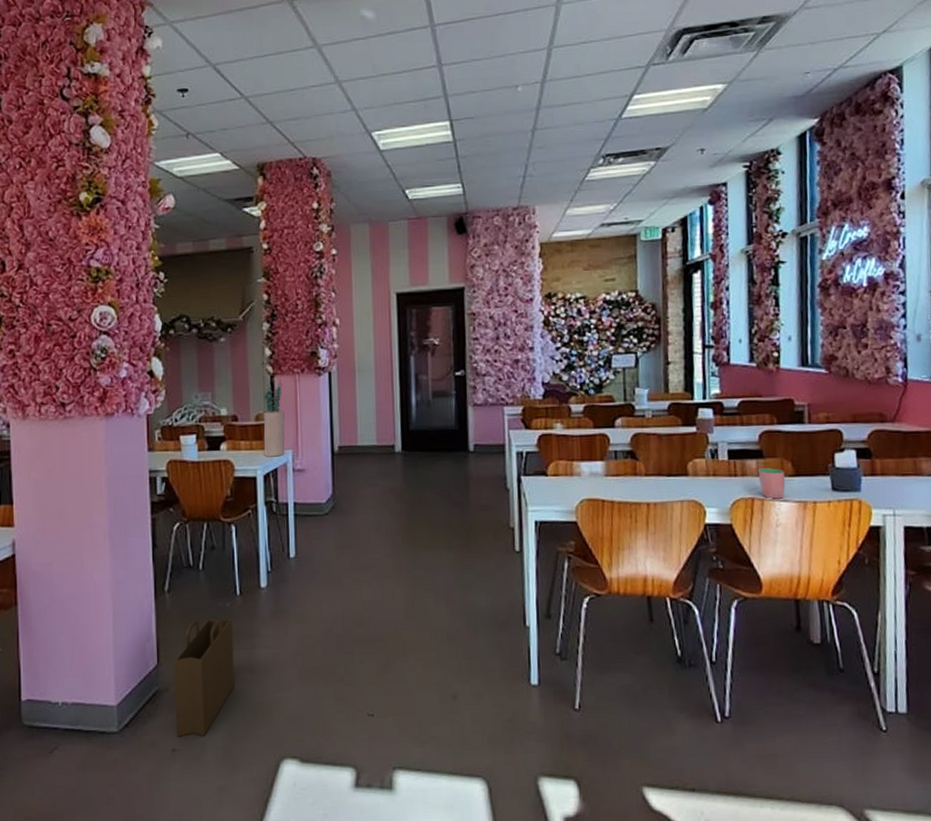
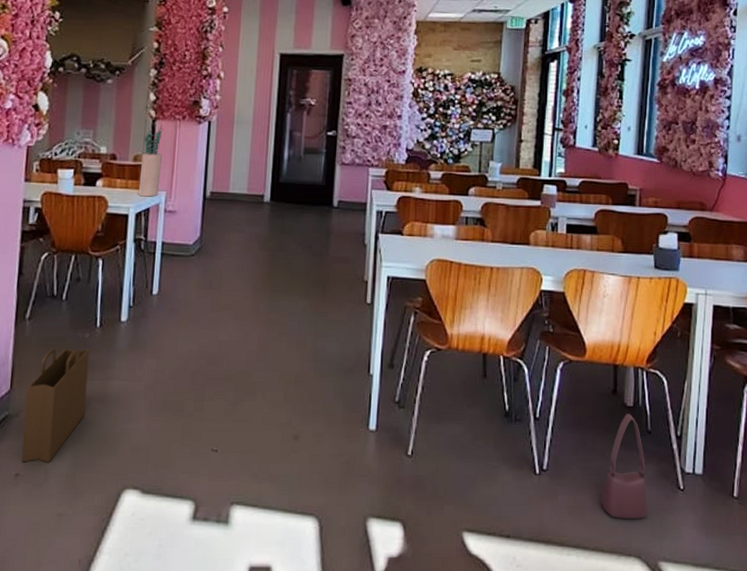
cup: present [757,468,786,499] -> none [591,243,614,272]
shoulder bag: none [793,652,848,766] -> present [601,414,648,520]

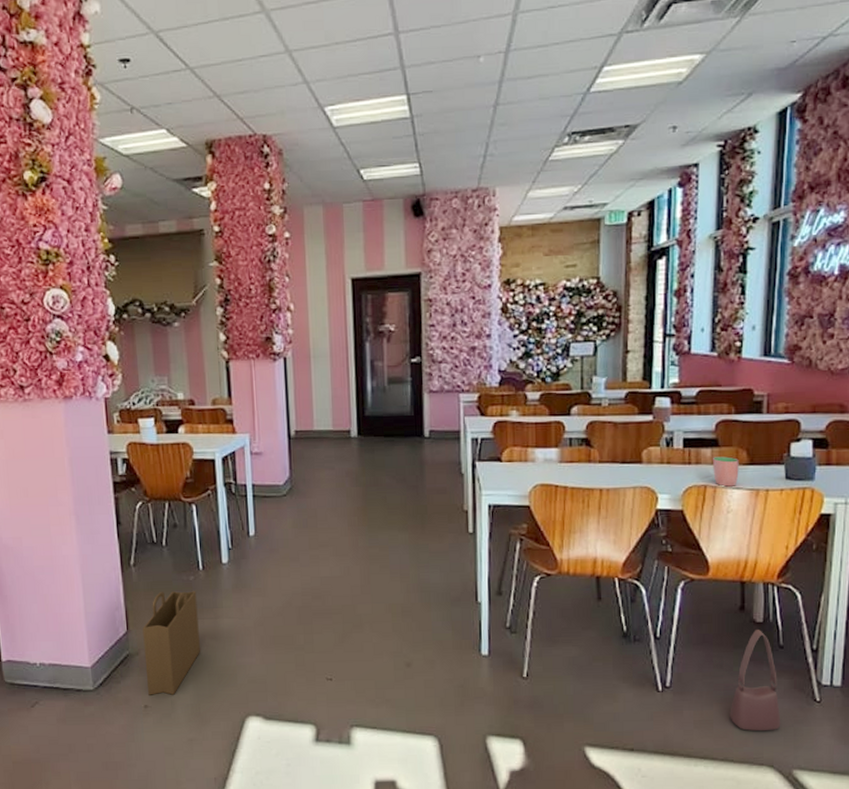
vase: present [138,124,163,197] -> none [220,365,242,441]
cup: none [591,243,614,272] -> present [712,456,739,487]

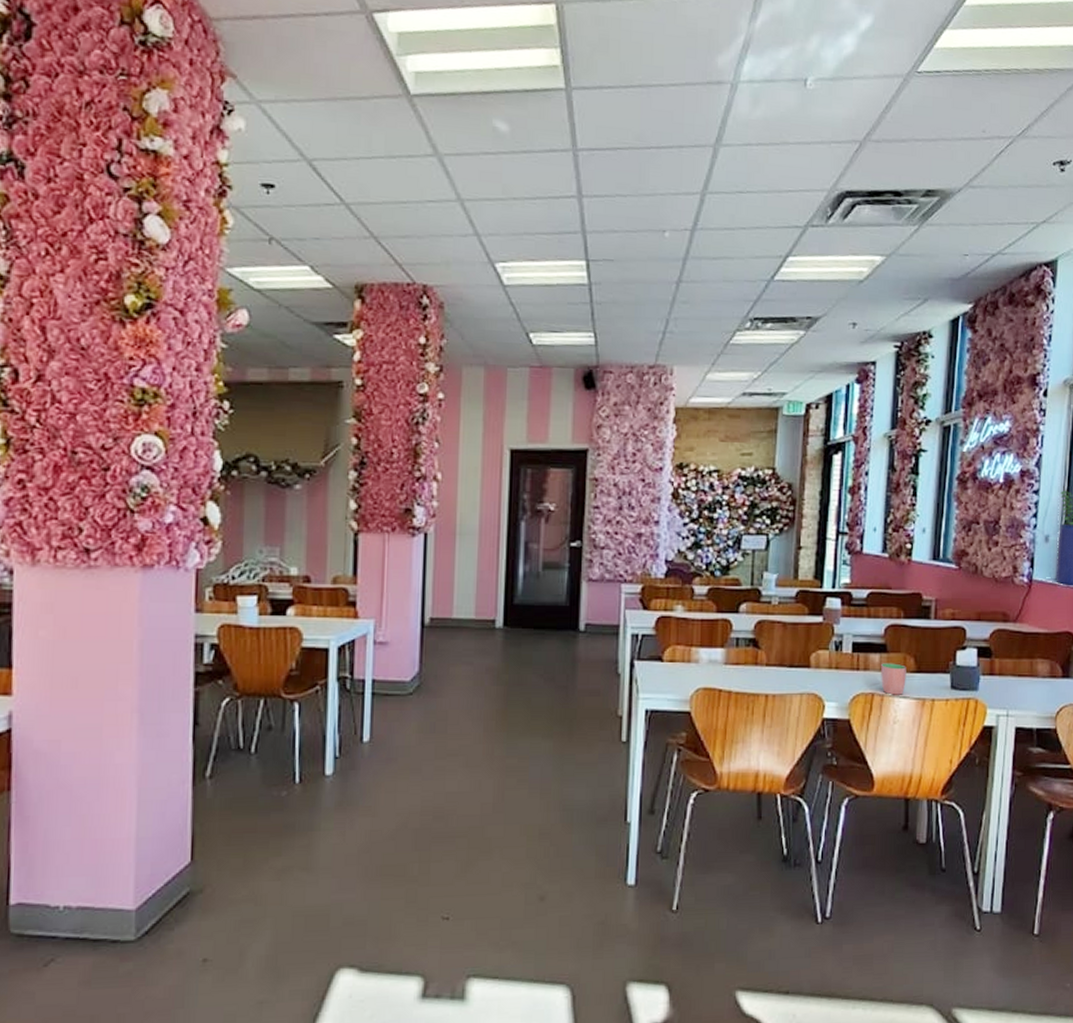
shopping bag: present [142,591,200,695] -> none [209,810,288,946]
shoulder bag: present [730,630,781,732] -> none [890,851,942,966]

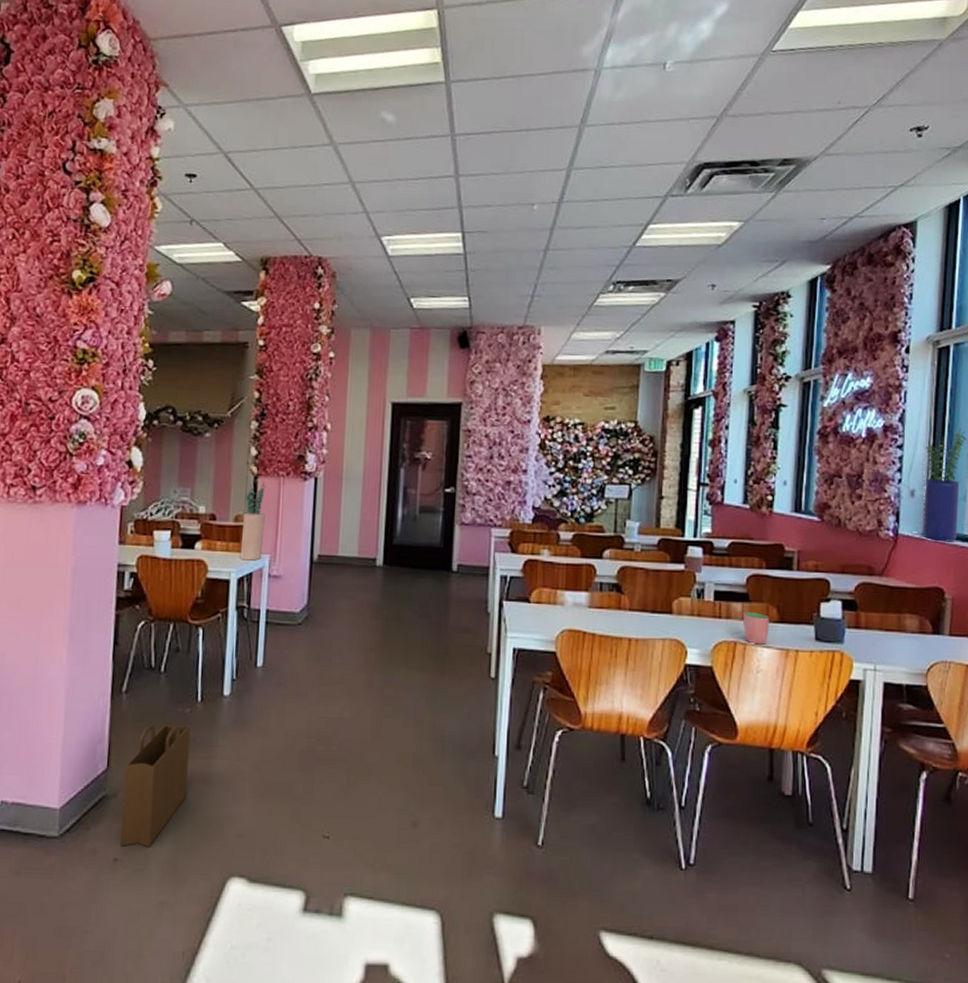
shopping bag: none [209,810,288,946] -> present [120,724,191,847]
vase: none [340,538,368,626] -> present [240,481,266,561]

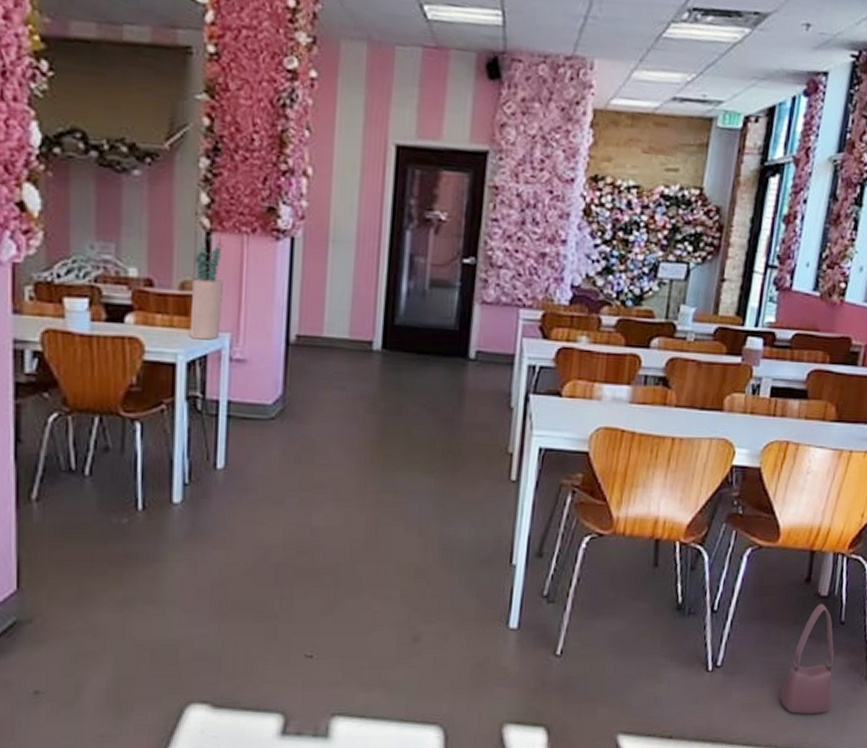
shopping bag: present [120,724,191,847] -> none [41,538,130,677]
cup: present [742,612,769,645] -> none [797,410,827,445]
shoulder bag: none [756,804,810,922] -> present [780,604,834,715]

